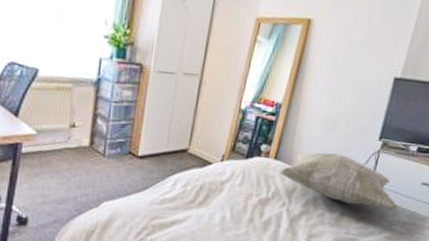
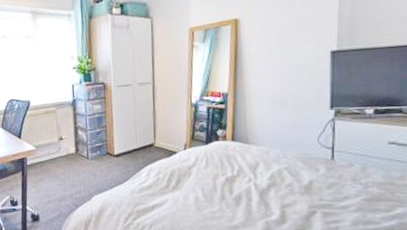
decorative pillow: present [279,151,398,211] -> none [239,127,368,173]

